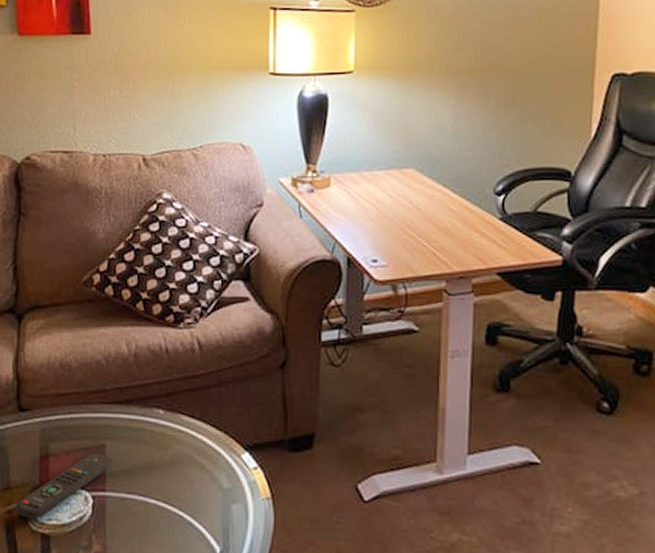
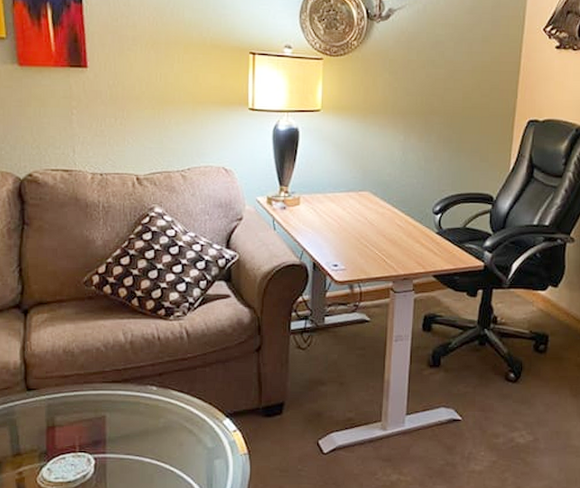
remote control: present [16,453,112,519] -> none [26,423,111,478]

